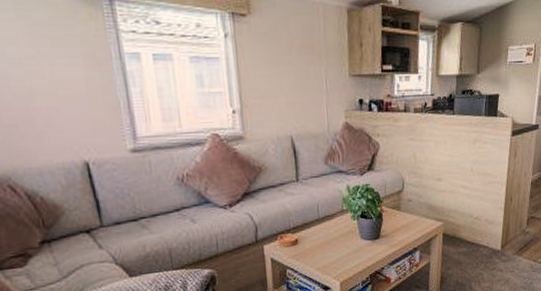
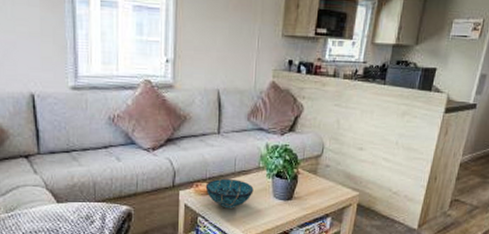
decorative bowl: none [290,225,340,257] -> present [205,178,254,209]

